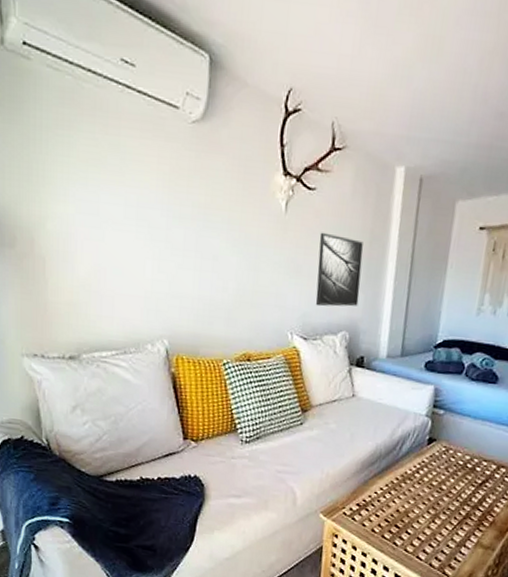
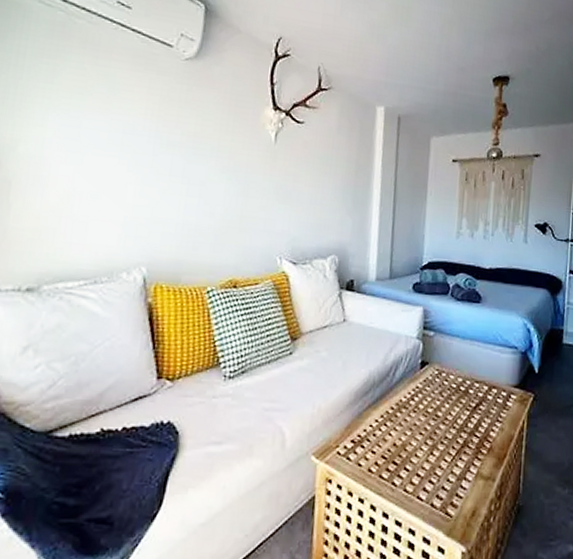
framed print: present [315,232,364,307] -> none [304,161,350,231]

